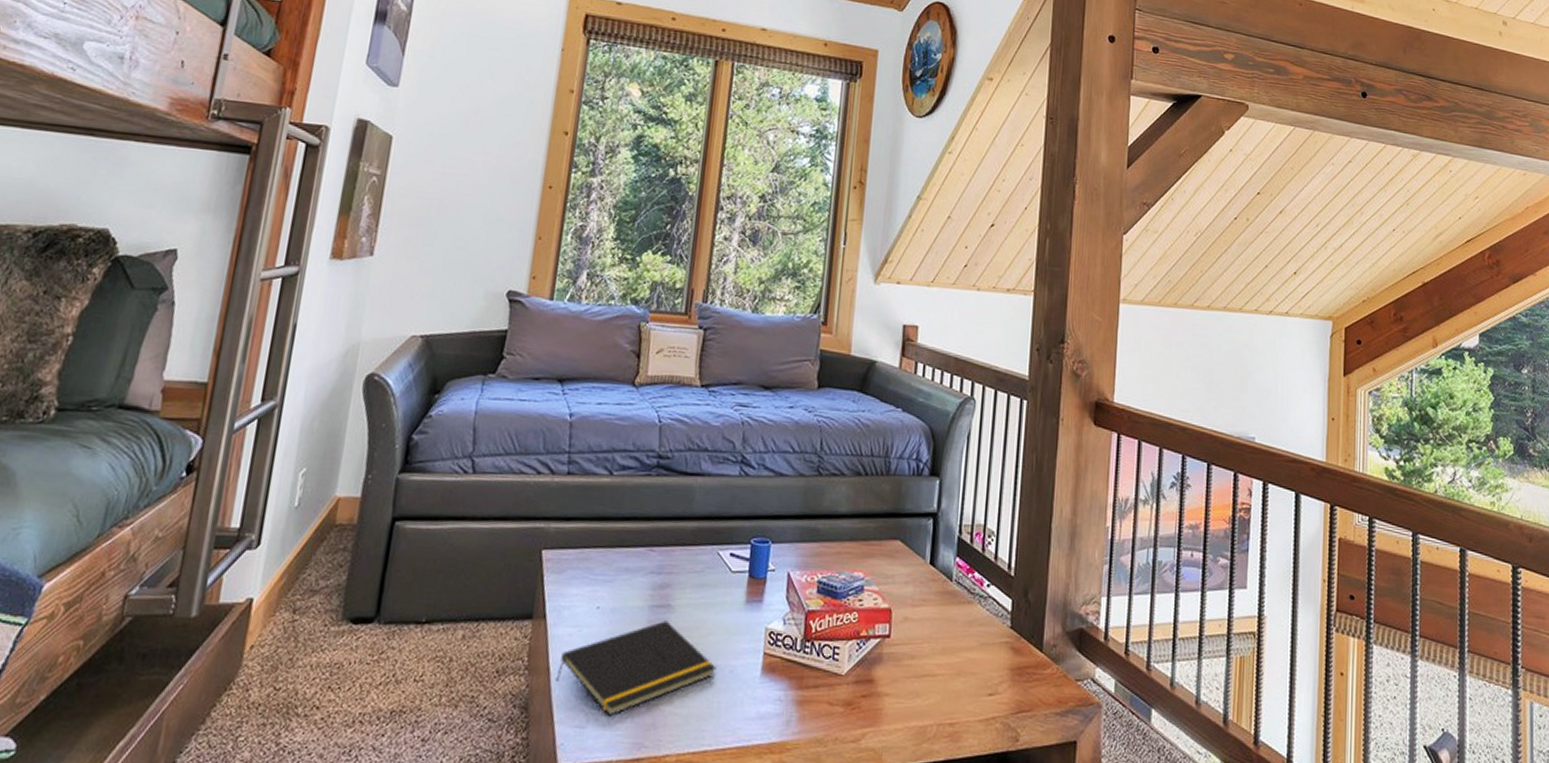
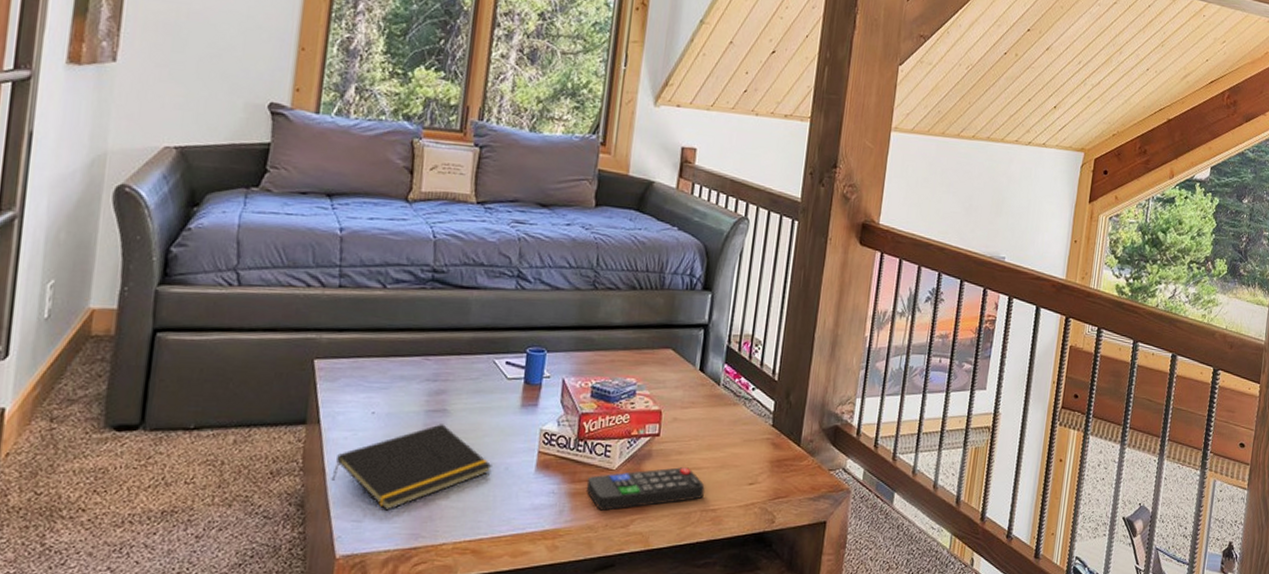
remote control: none [813,673,941,722] -> present [586,467,705,511]

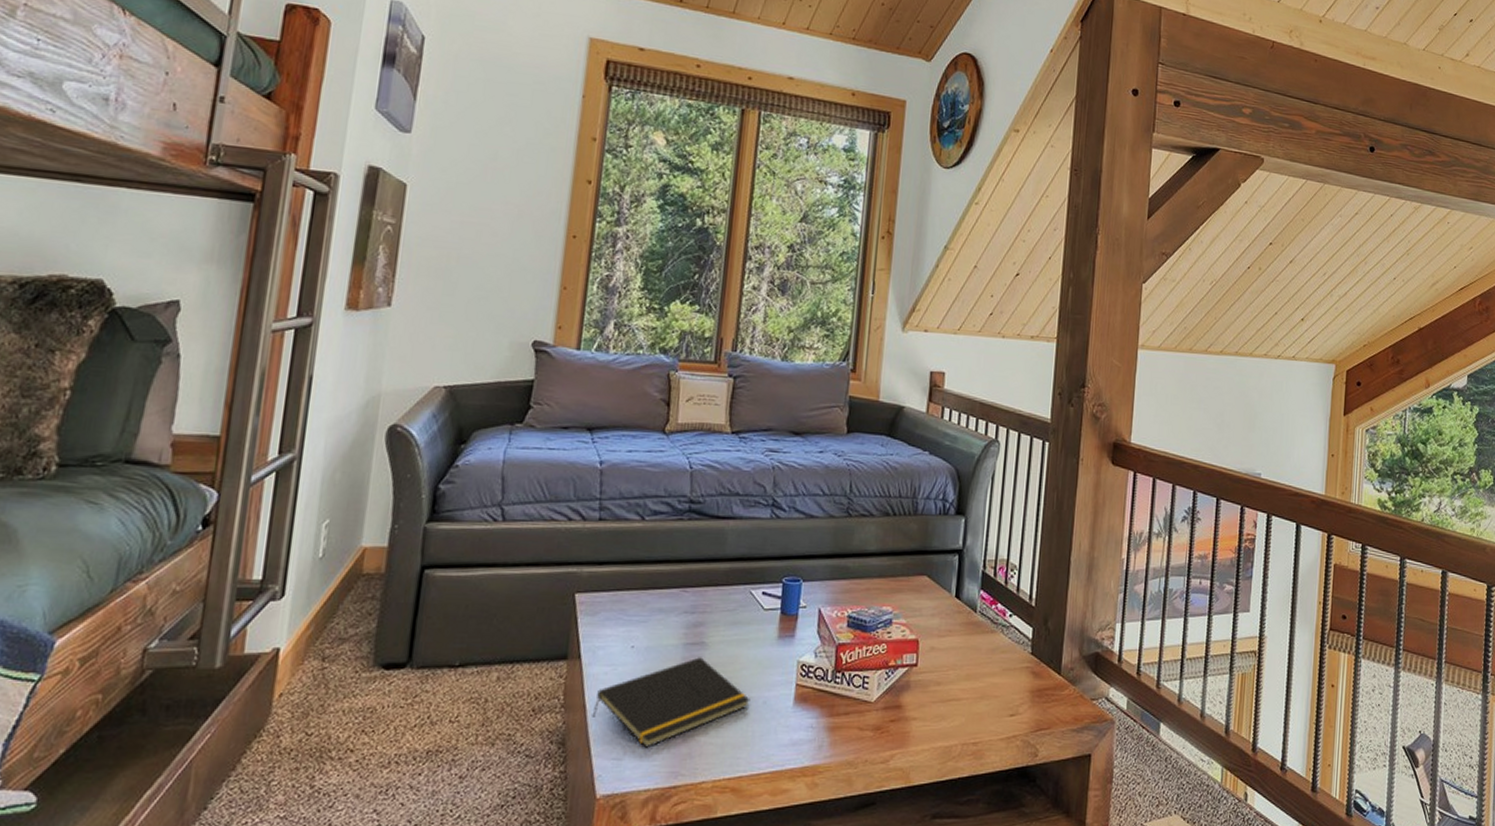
remote control: present [586,467,705,511] -> none [844,699,965,745]

